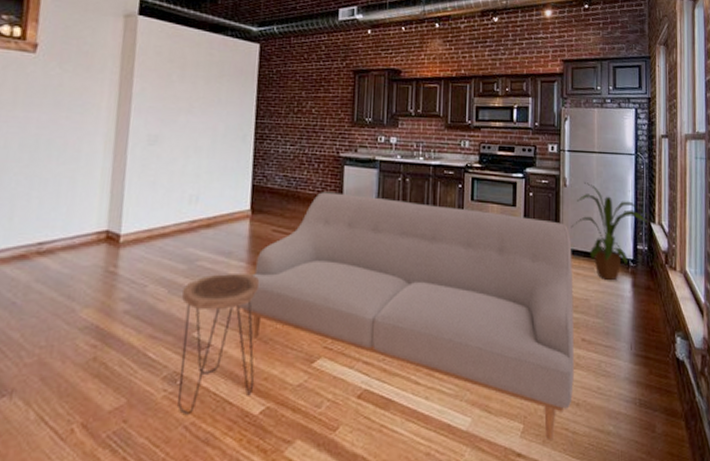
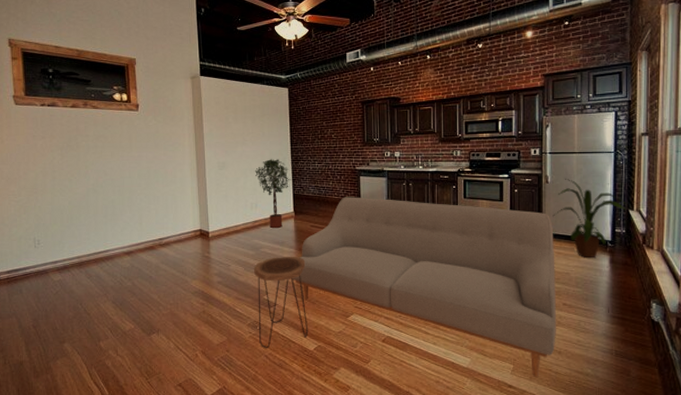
potted tree: none [200,135,251,231] -> present [254,159,291,228]

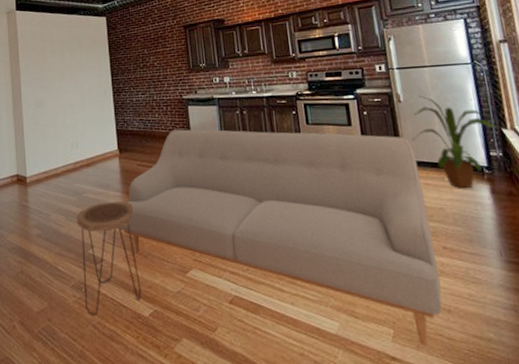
potted tree: present [254,159,291,228] -> none [73,92,113,169]

